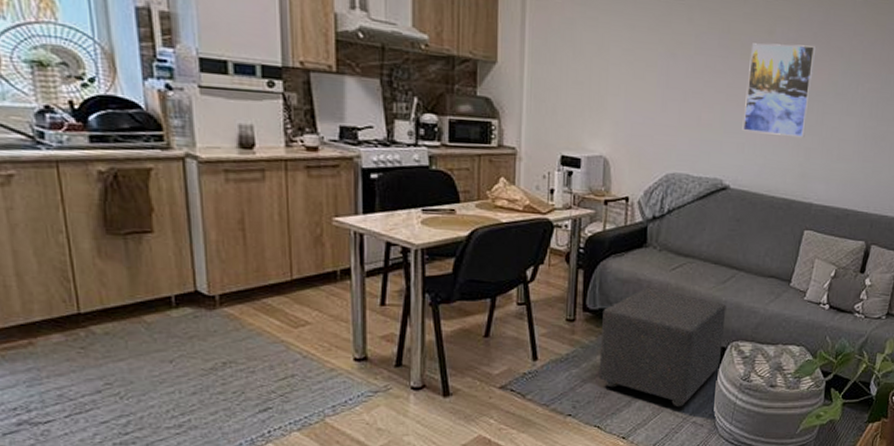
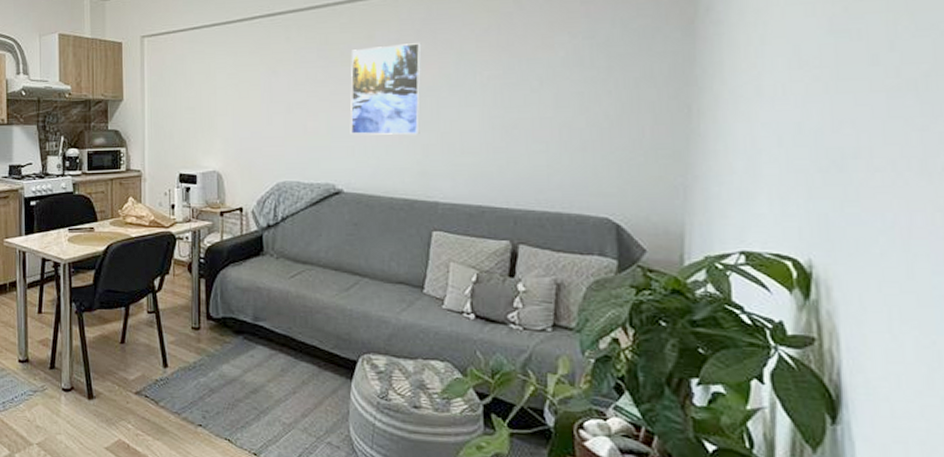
ottoman: present [598,287,727,407] -> none [225,295,353,425]

